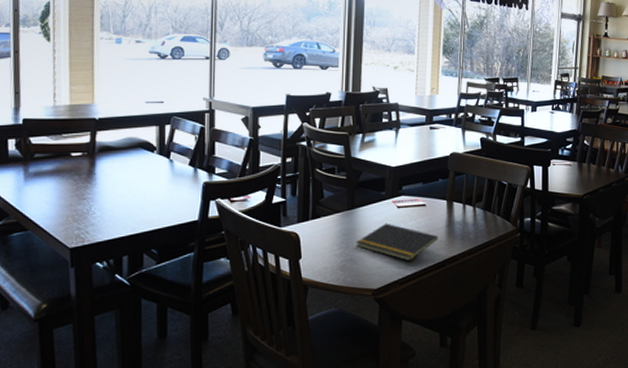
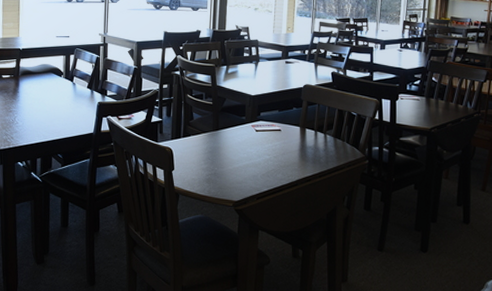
notepad: present [355,223,438,261] -> none [219,144,292,179]

